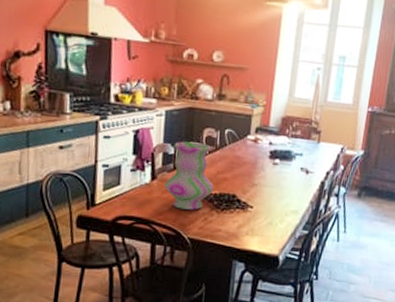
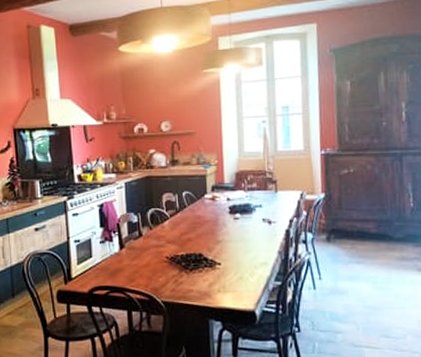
vase: present [164,141,214,210] -> none [133,208,180,274]

